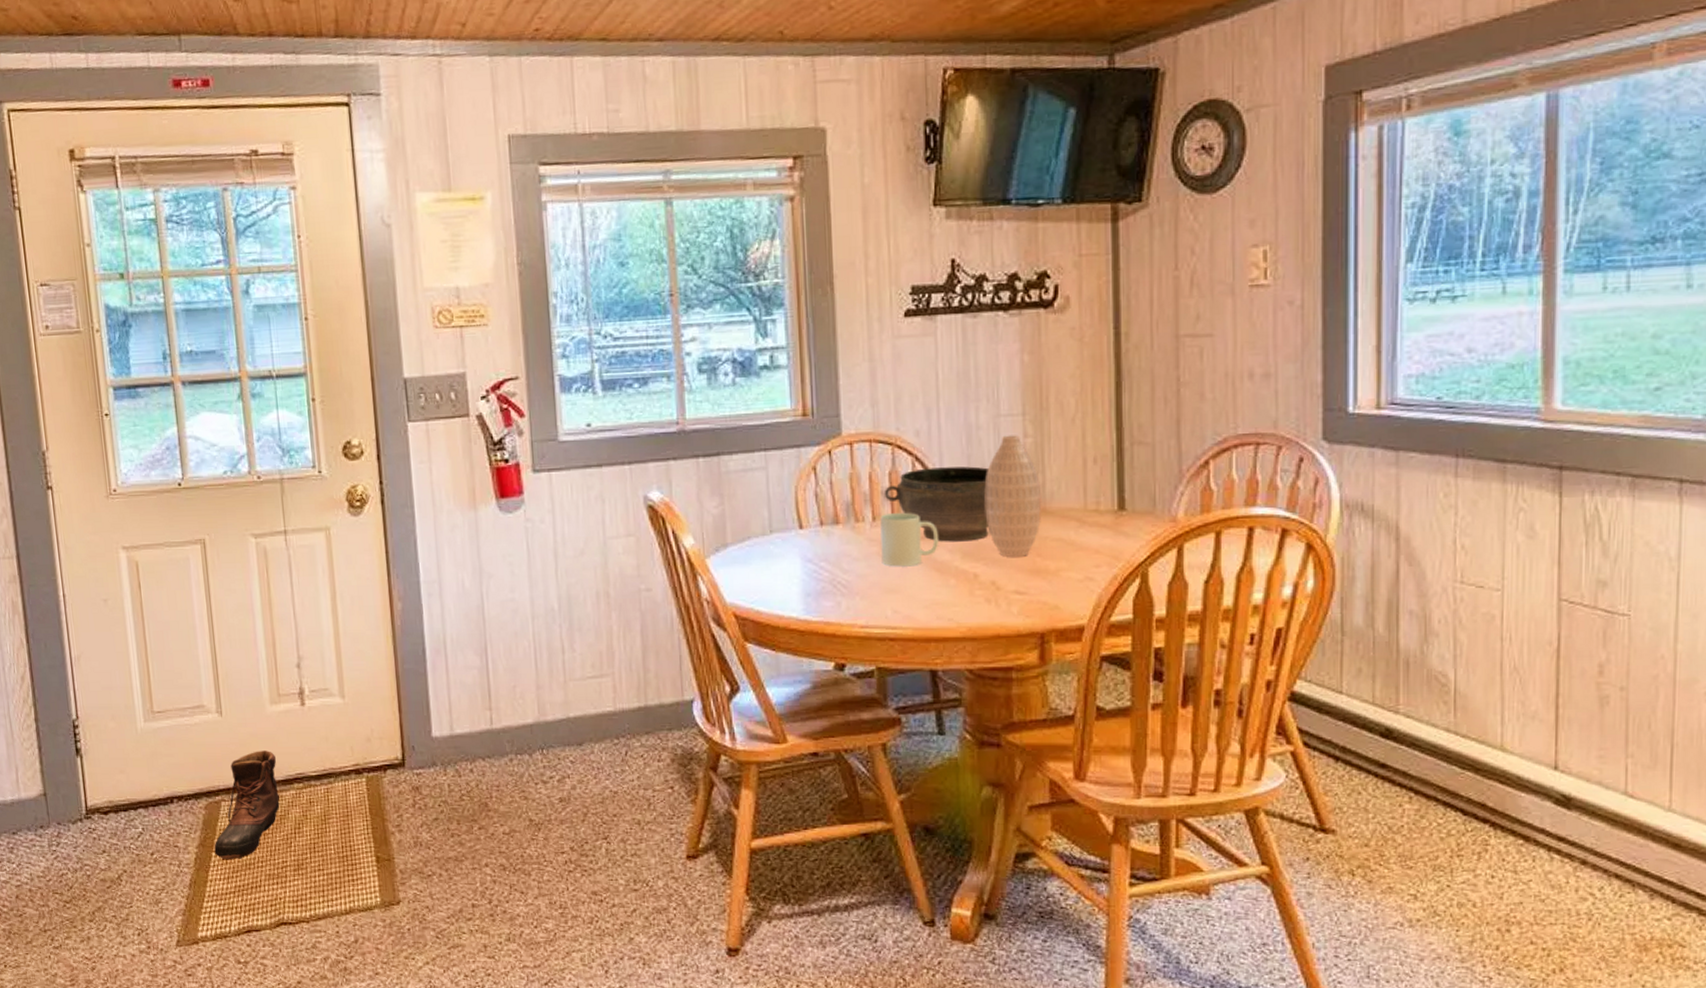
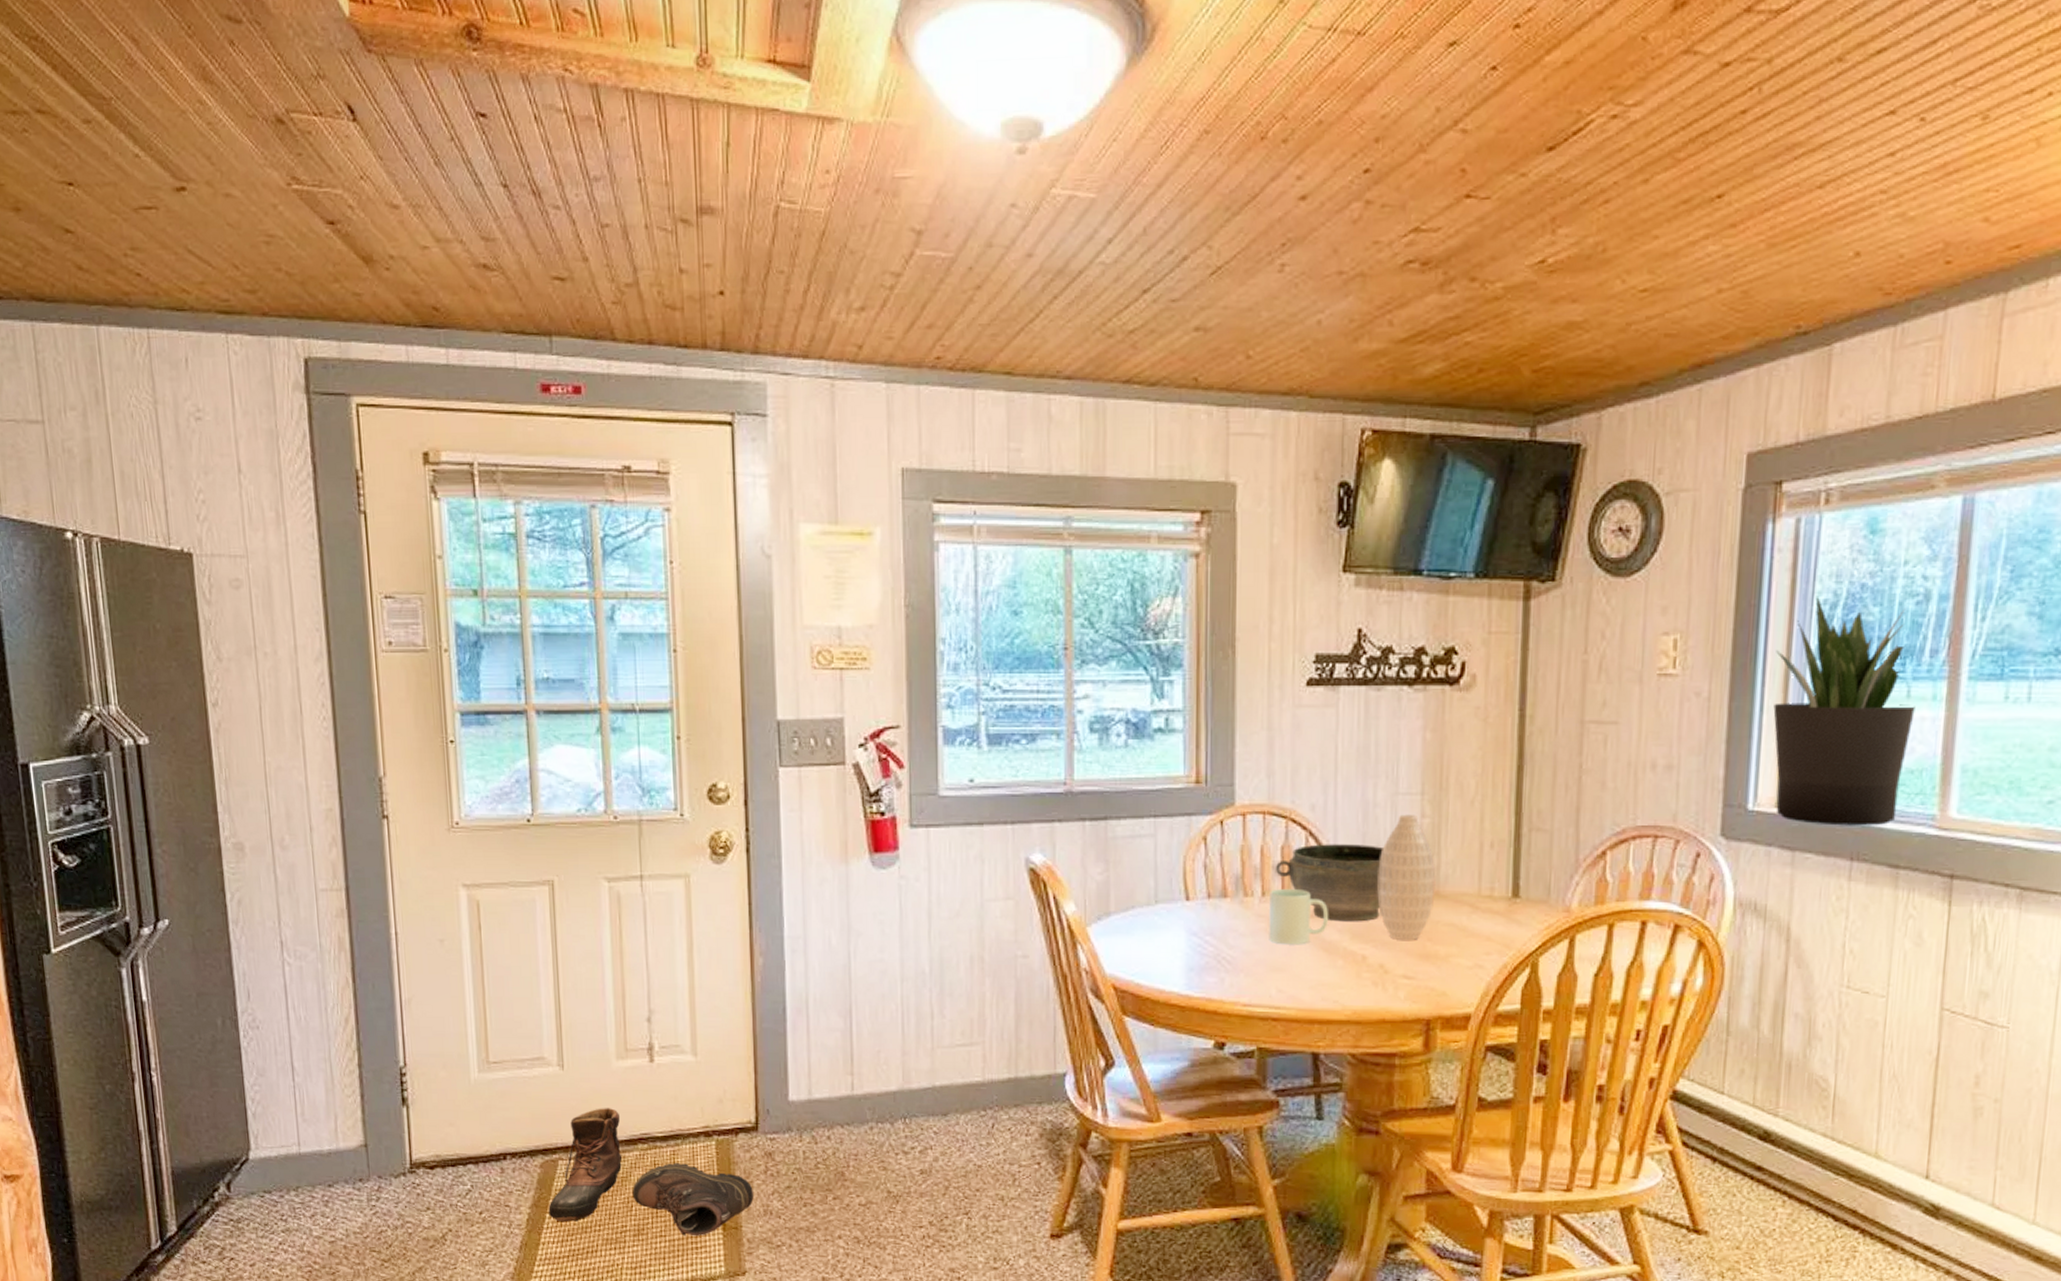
hiking boot: none [290,800,404,869] -> present [632,1163,754,1236]
planter: none [1367,199,1512,424] -> present [1773,595,1915,826]

